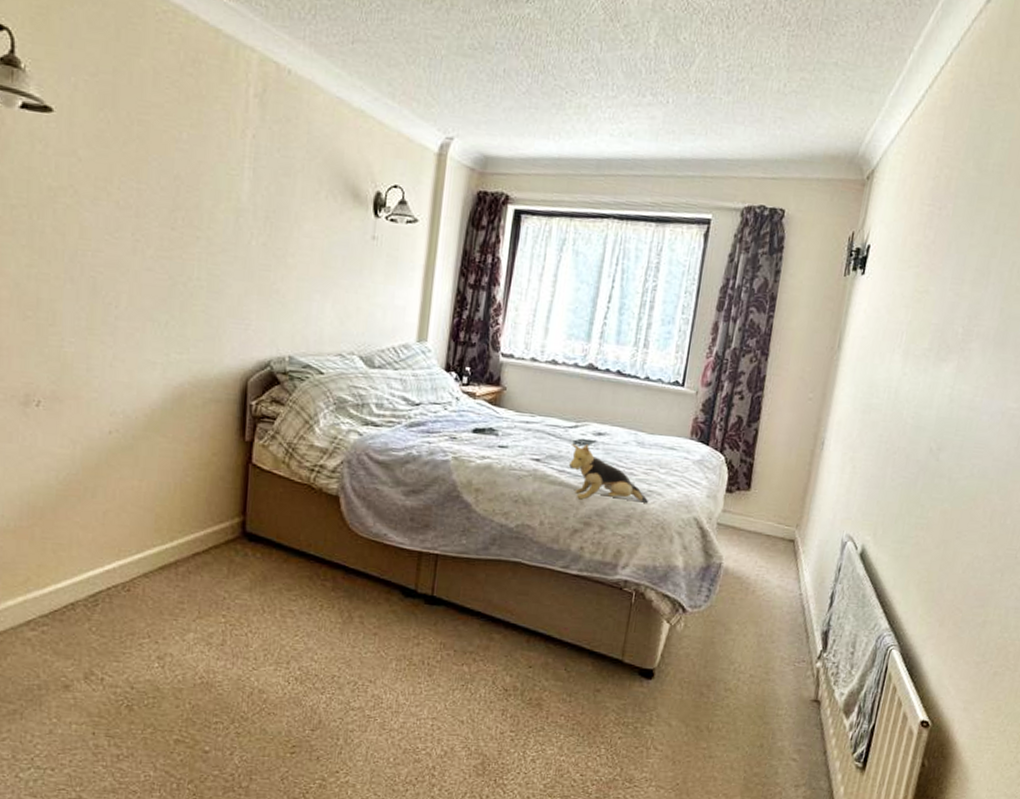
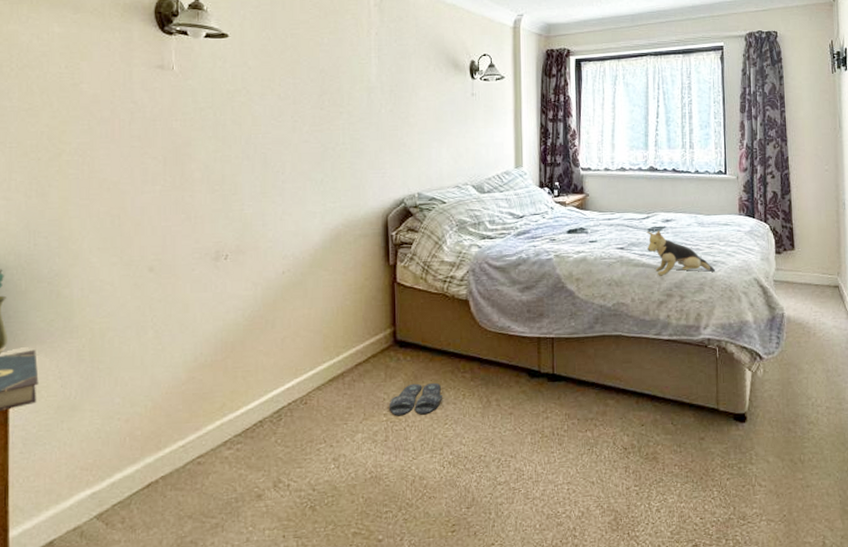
slippers: none [230,584,297,622] -> present [390,382,443,416]

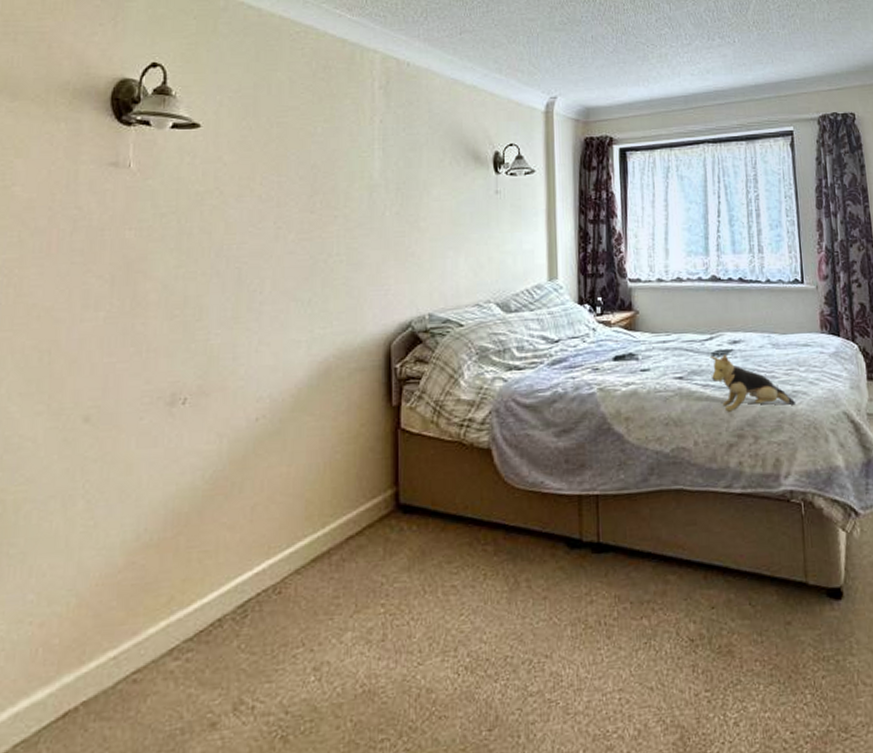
slippers: present [390,382,443,416] -> none [389,559,459,607]

